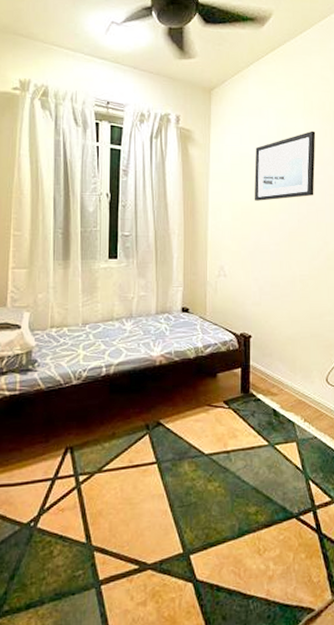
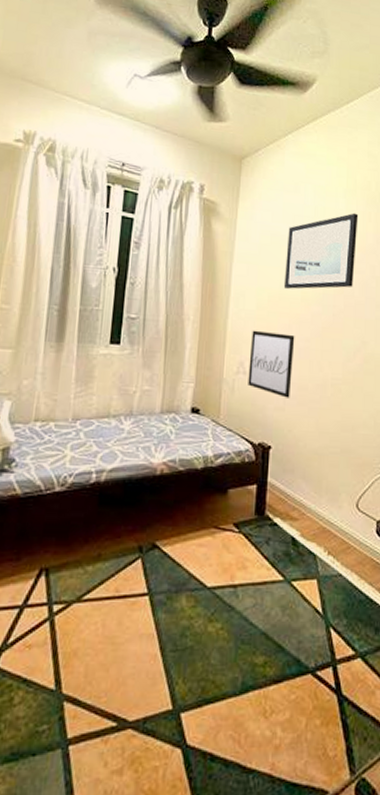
wall art: none [228,238,266,294] -> present [248,330,295,398]

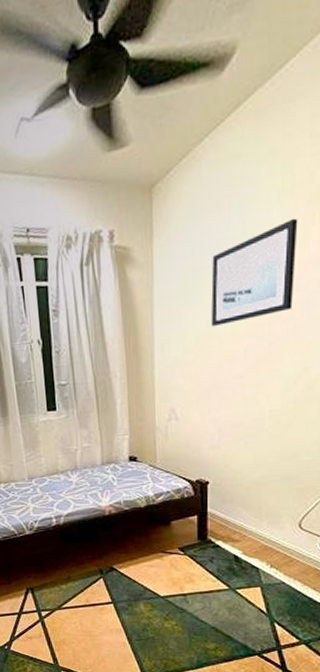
wall art: present [248,330,295,398] -> none [180,373,227,436]

